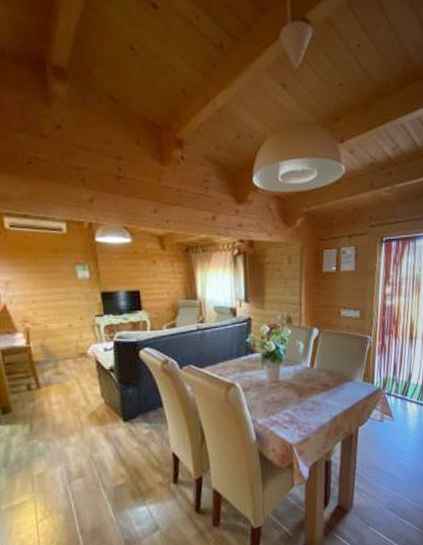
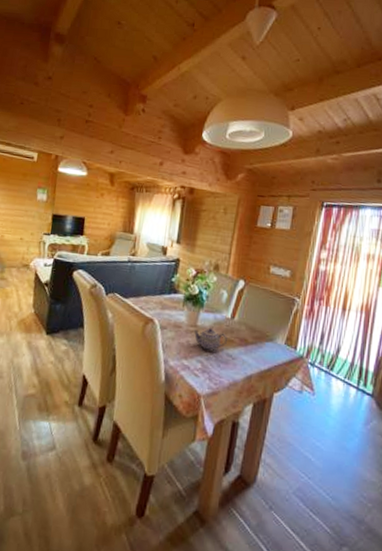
teapot: none [276,379,310,403] -> present [193,327,227,352]

